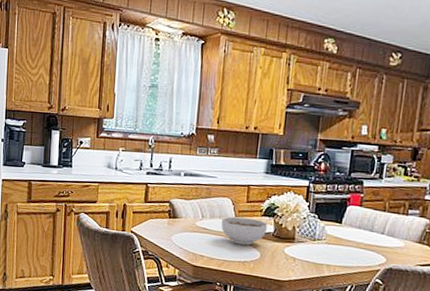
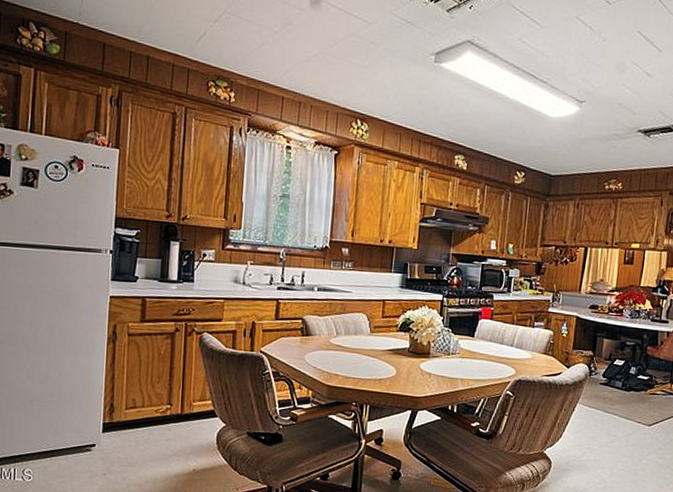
bowl: present [221,216,268,246] -> none [356,333,404,362]

